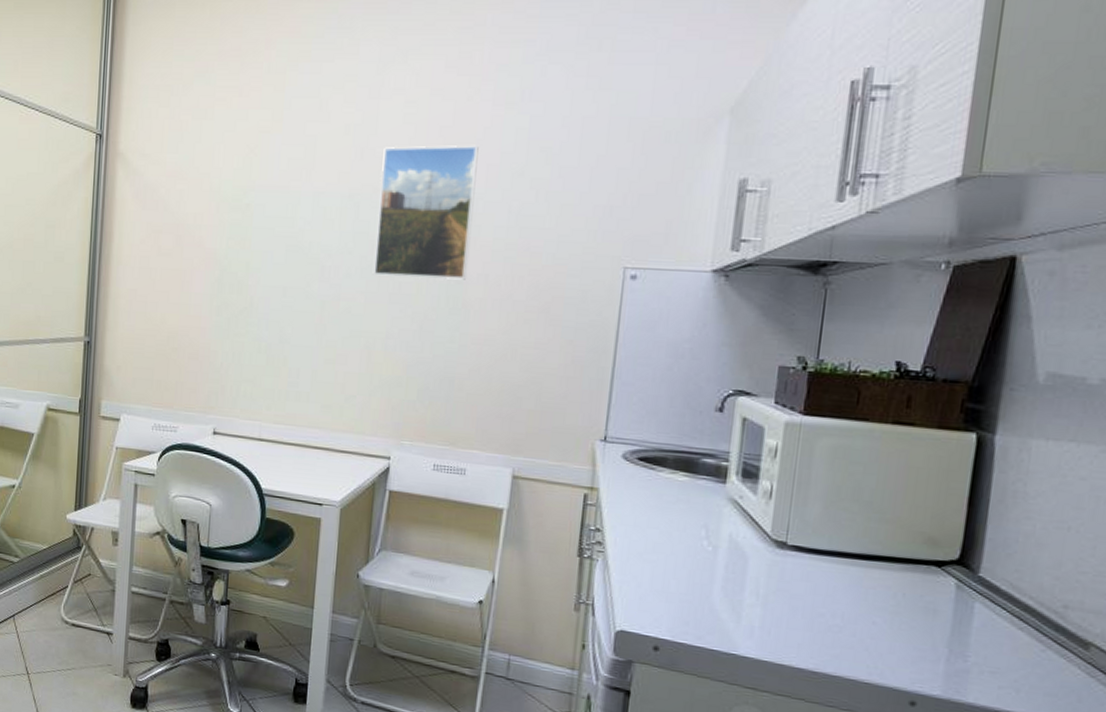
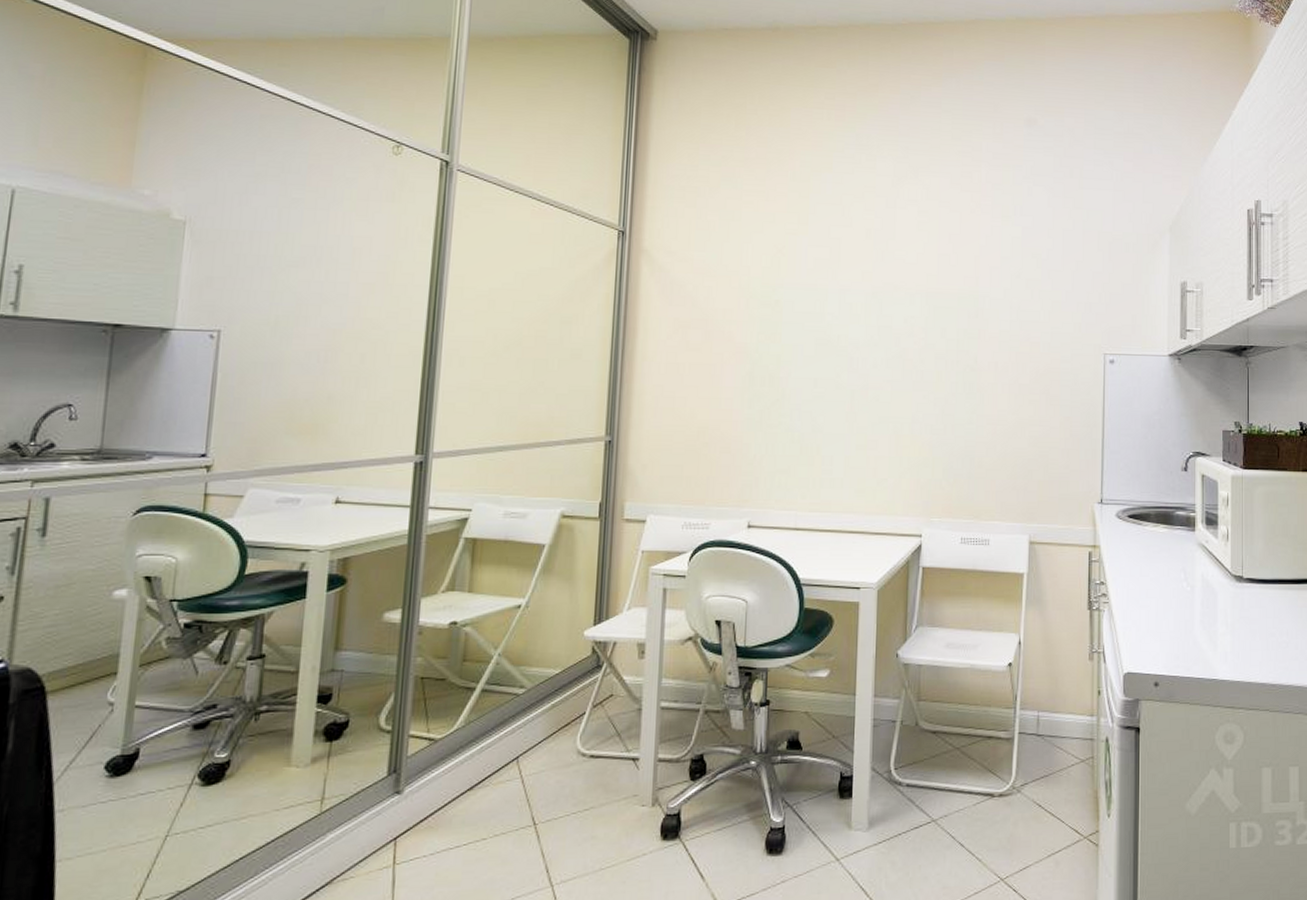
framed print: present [374,145,479,280] -> none [898,250,982,368]

